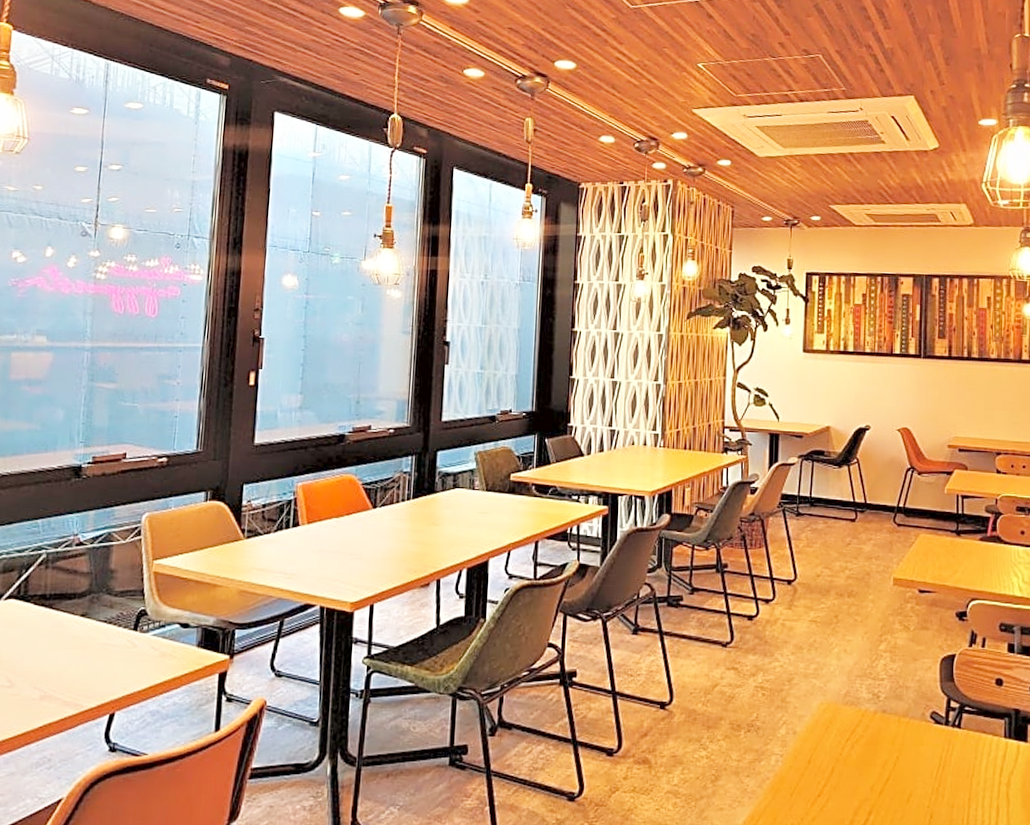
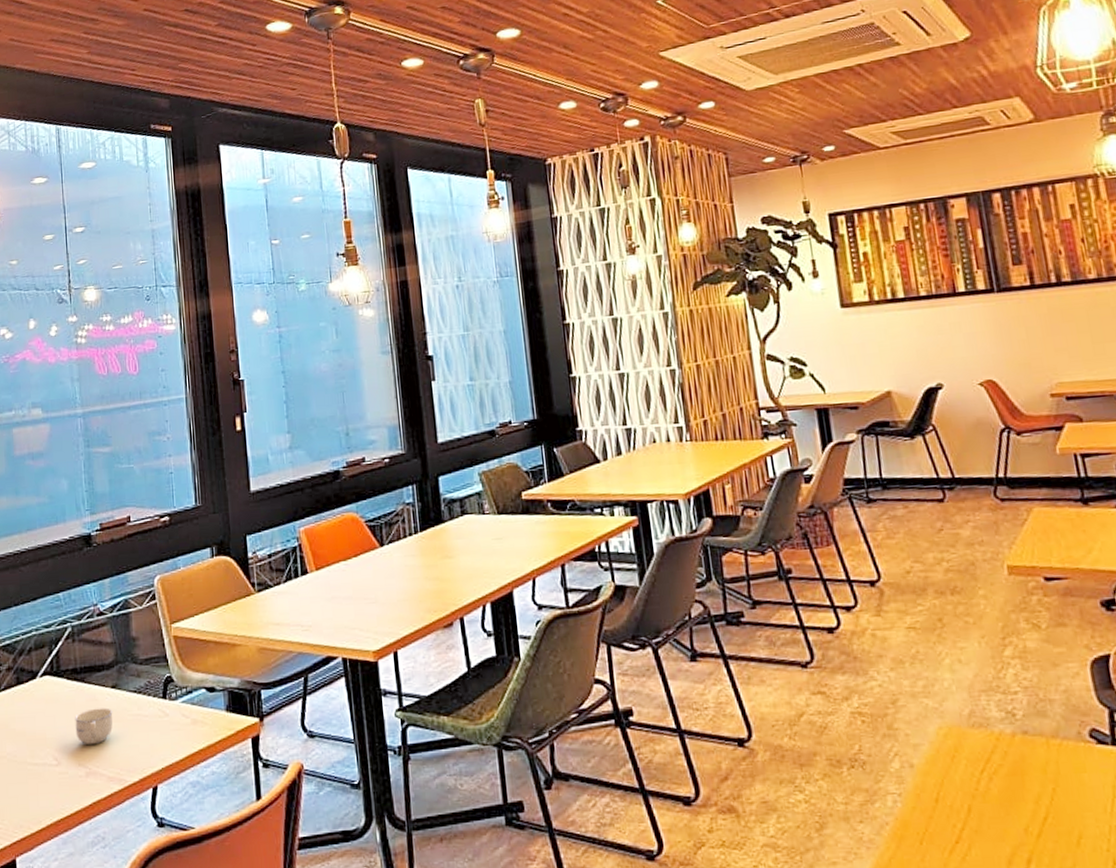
cup: none [35,634,79,669] -> present [75,708,113,744]

